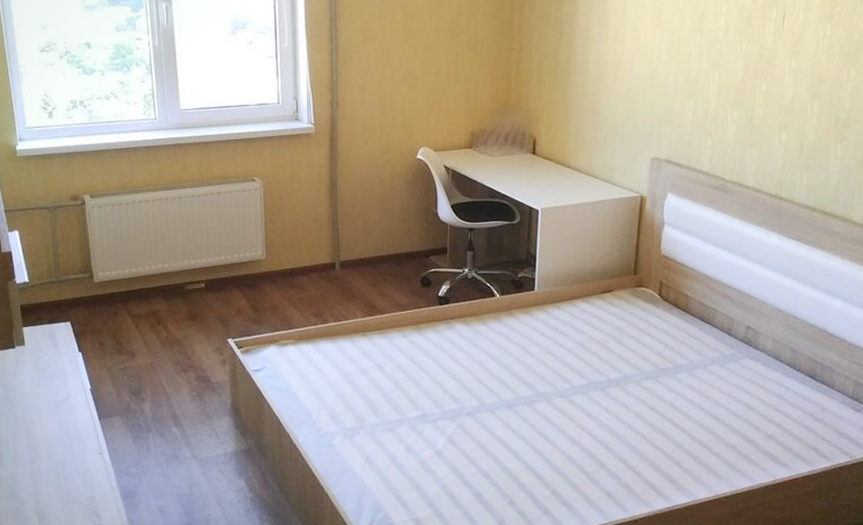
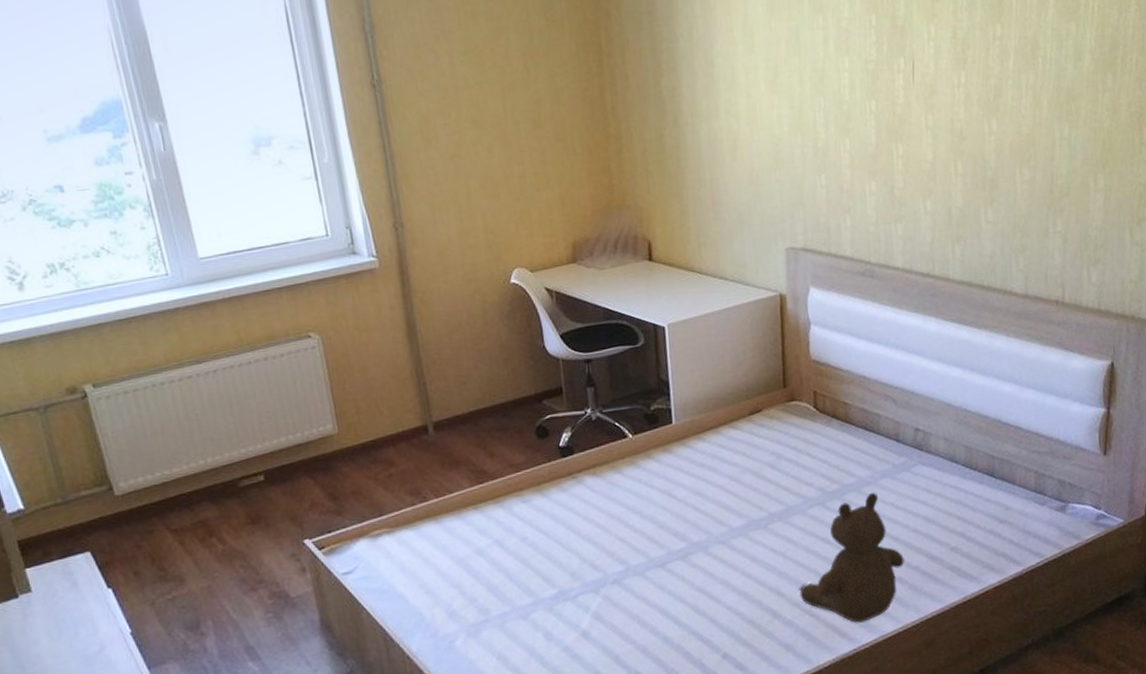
stuffed bear: none [626,375,723,486] -> present [799,492,905,623]

